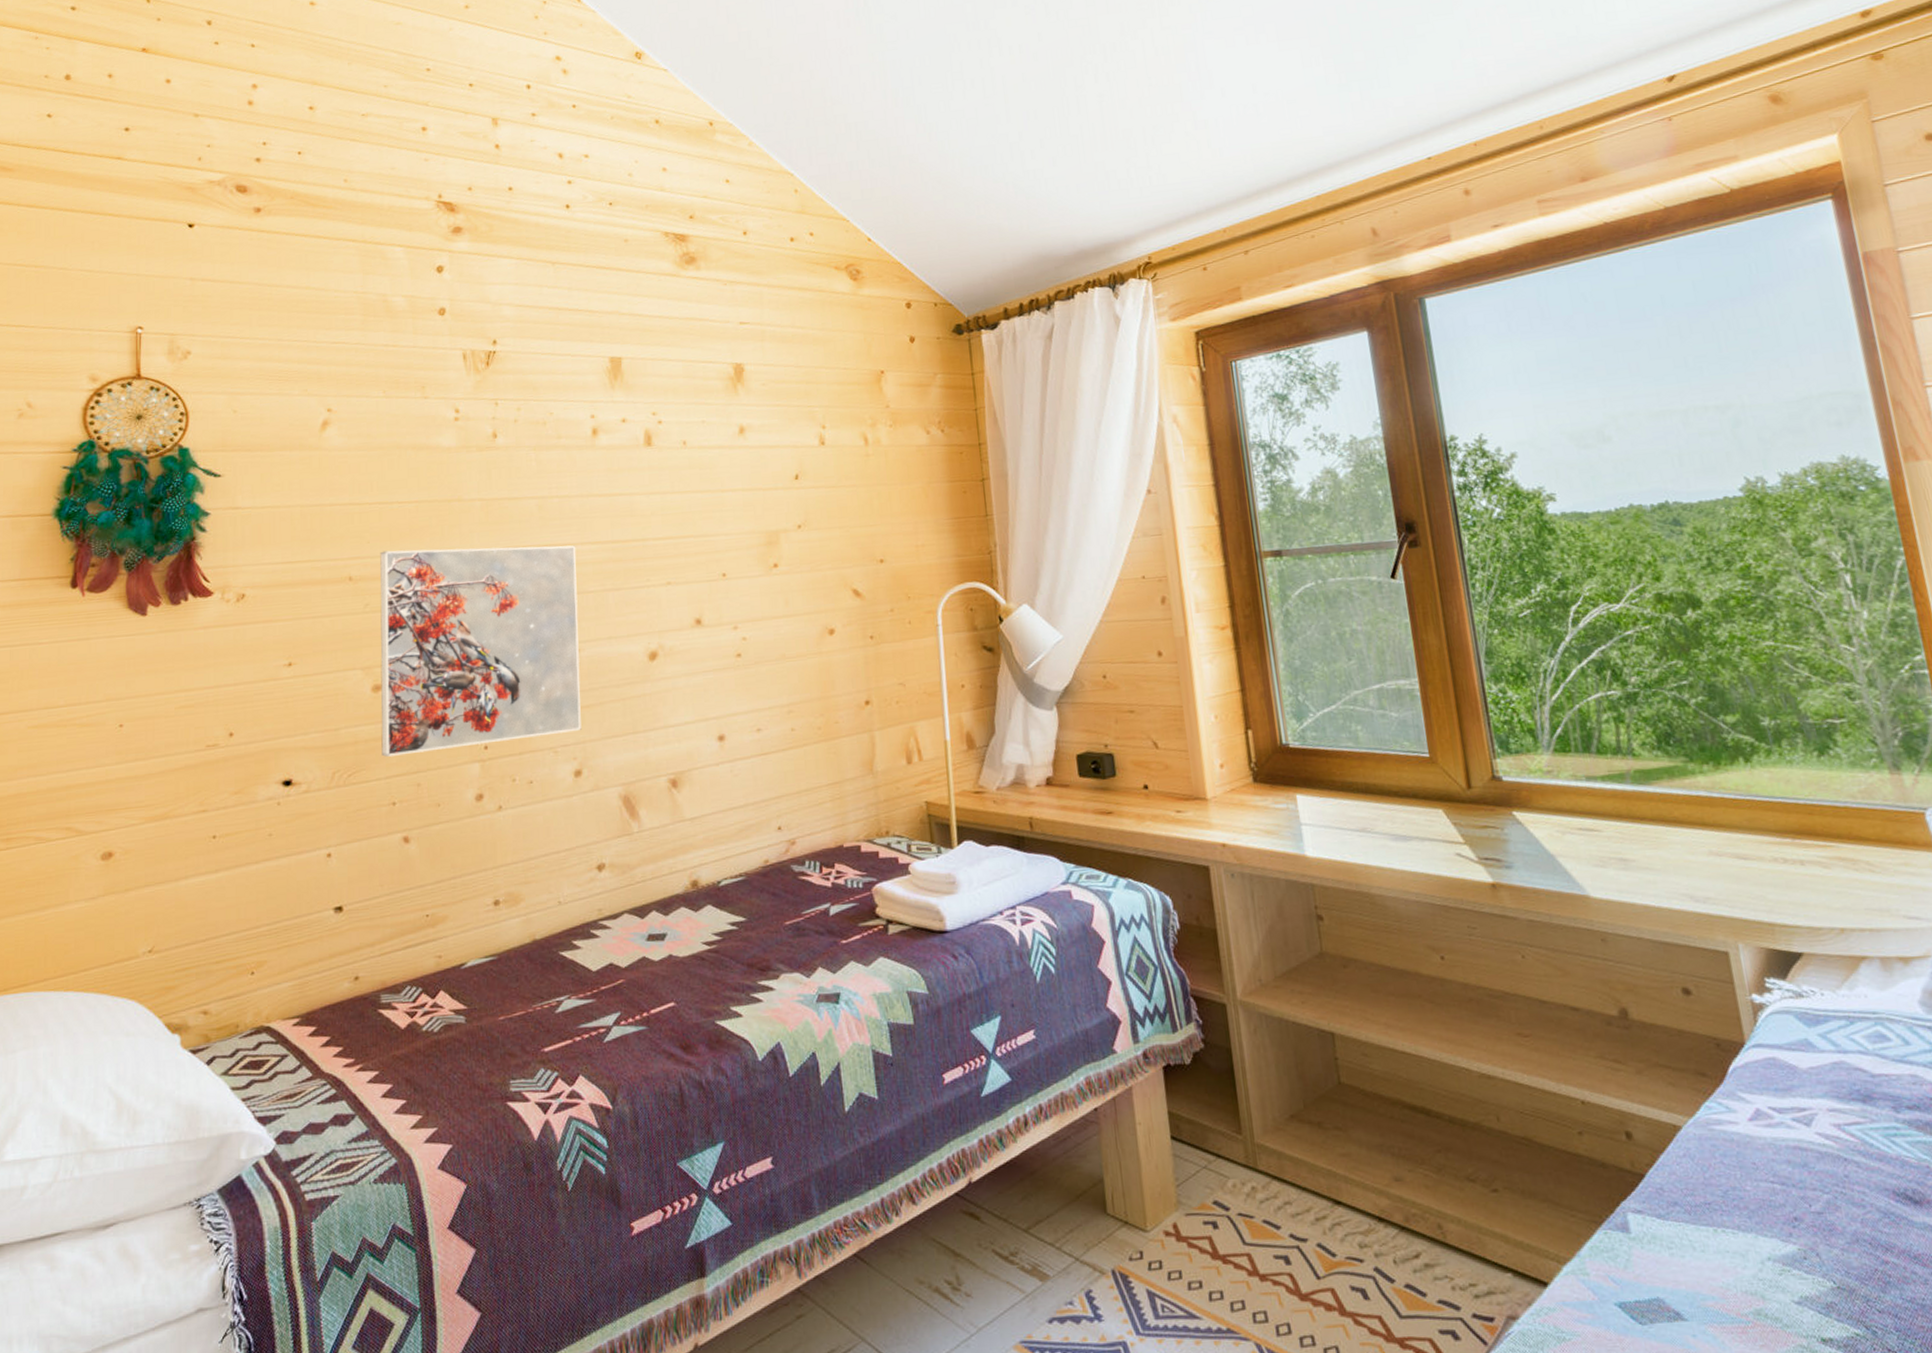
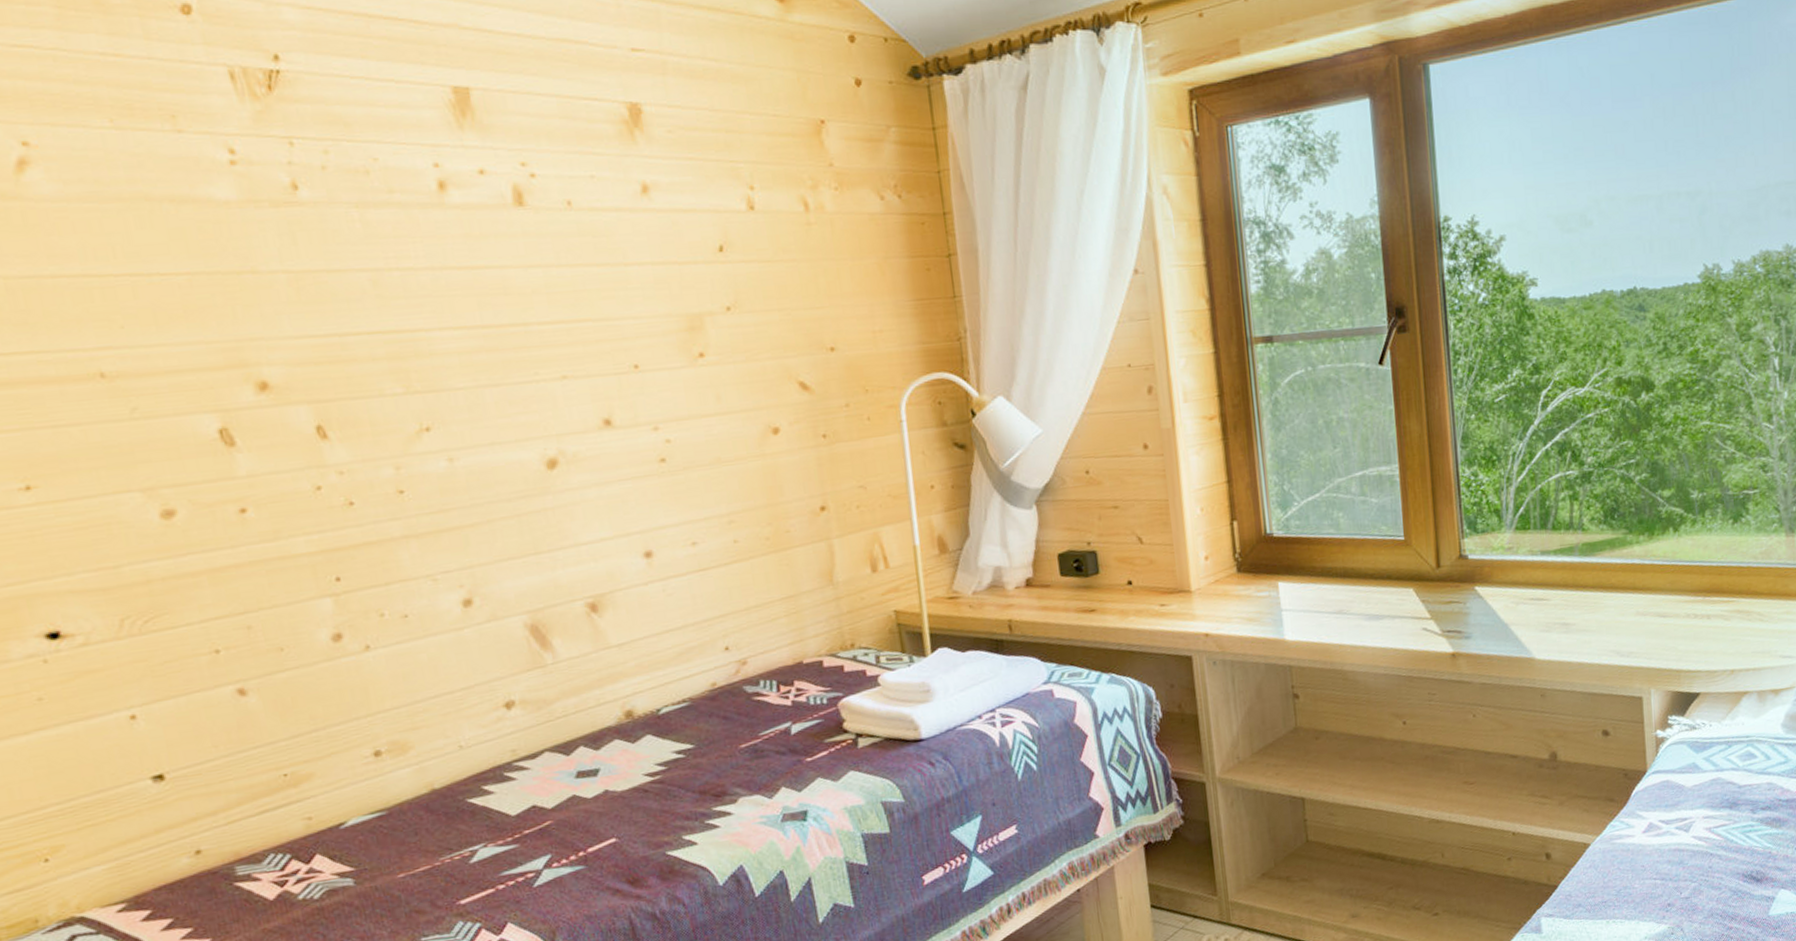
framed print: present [380,545,582,757] -> none [143,331,466,597]

